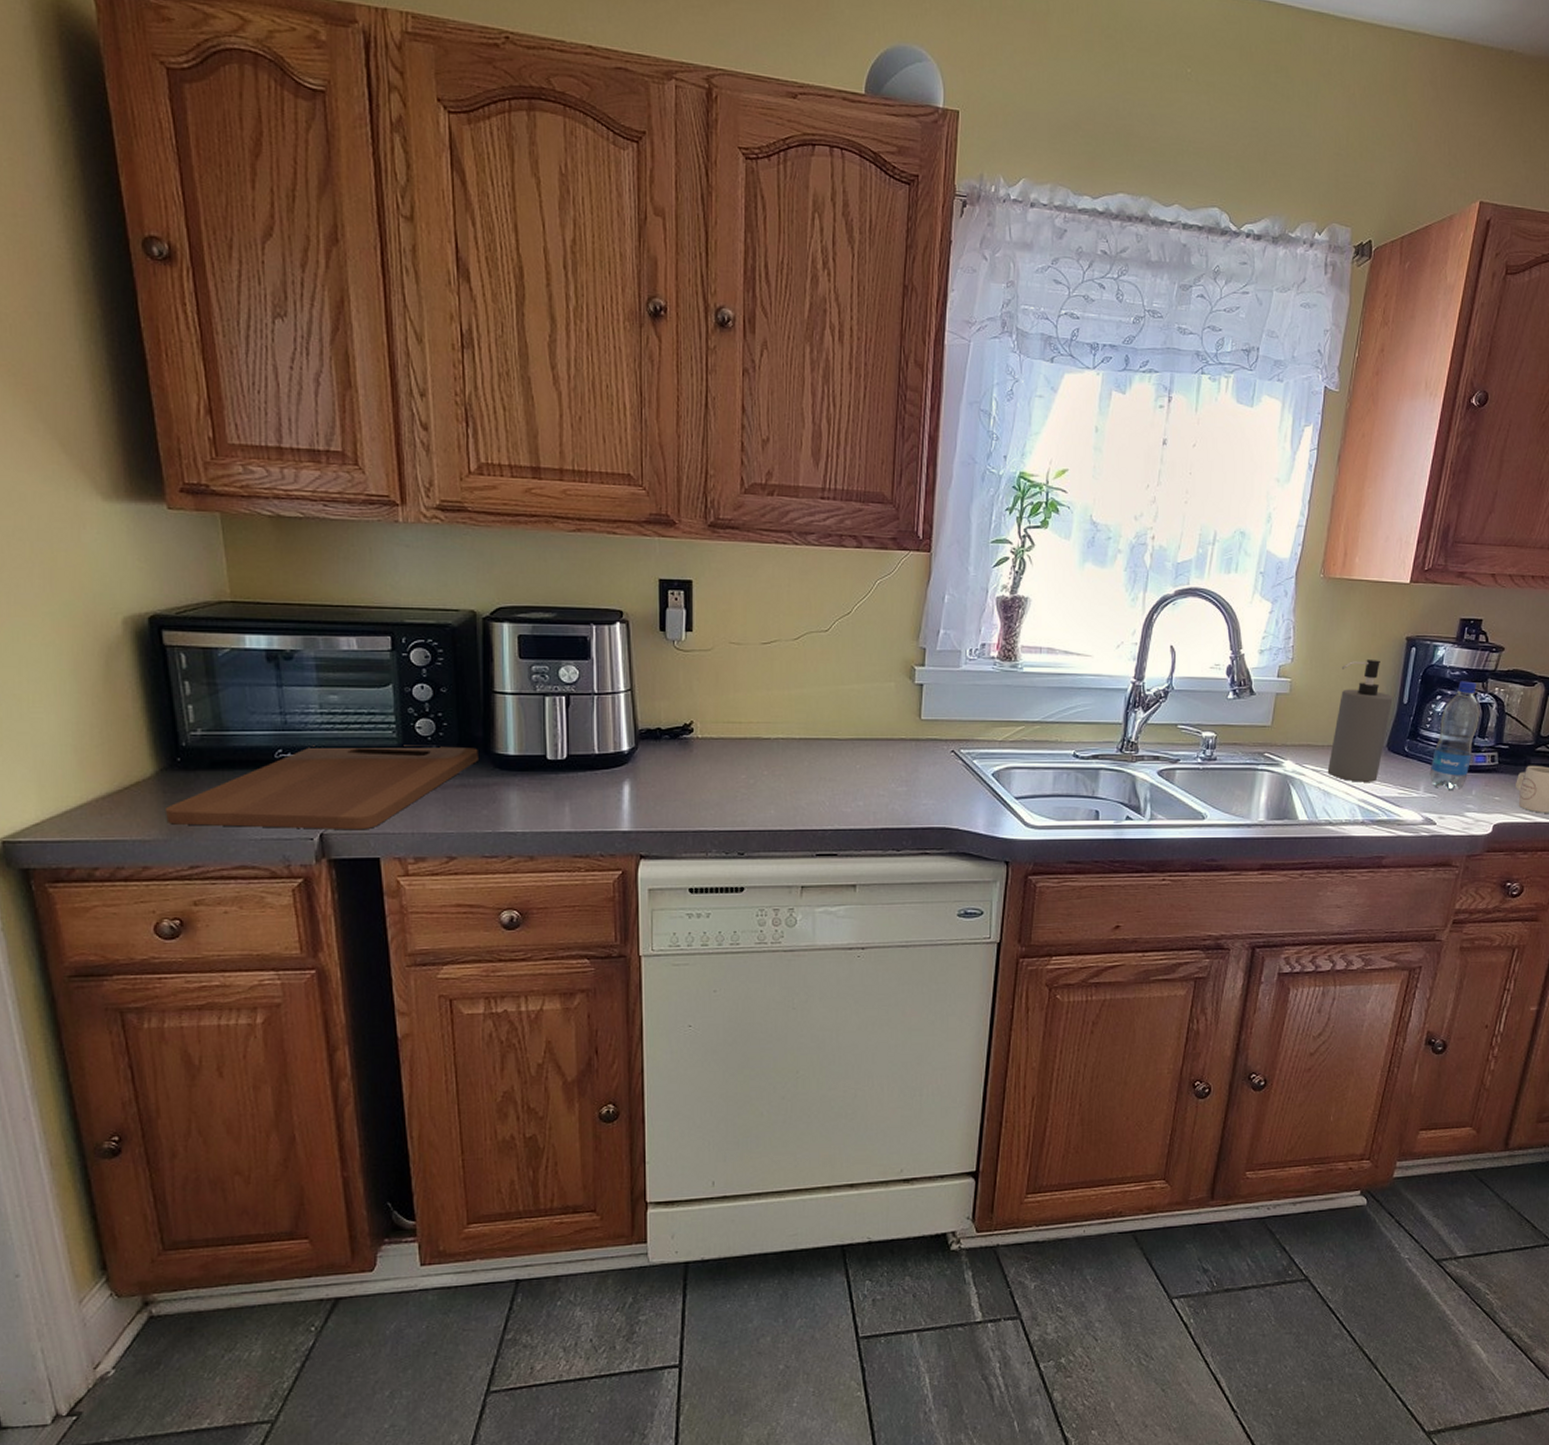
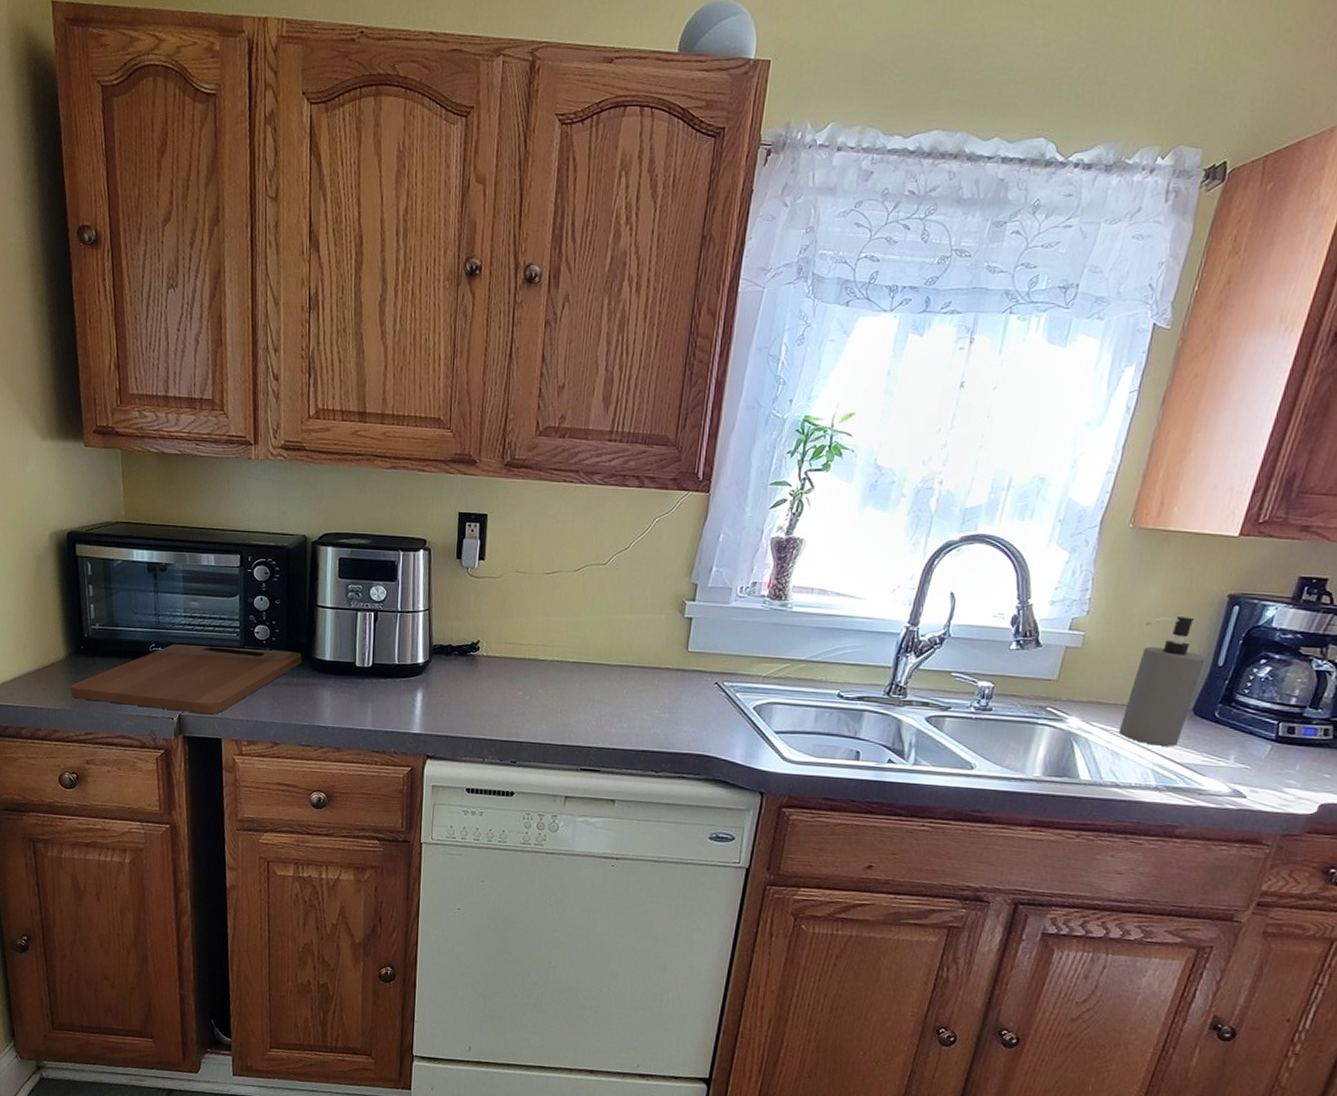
bottle: present [1429,681,1480,791] -> none [1243,645,1315,764]

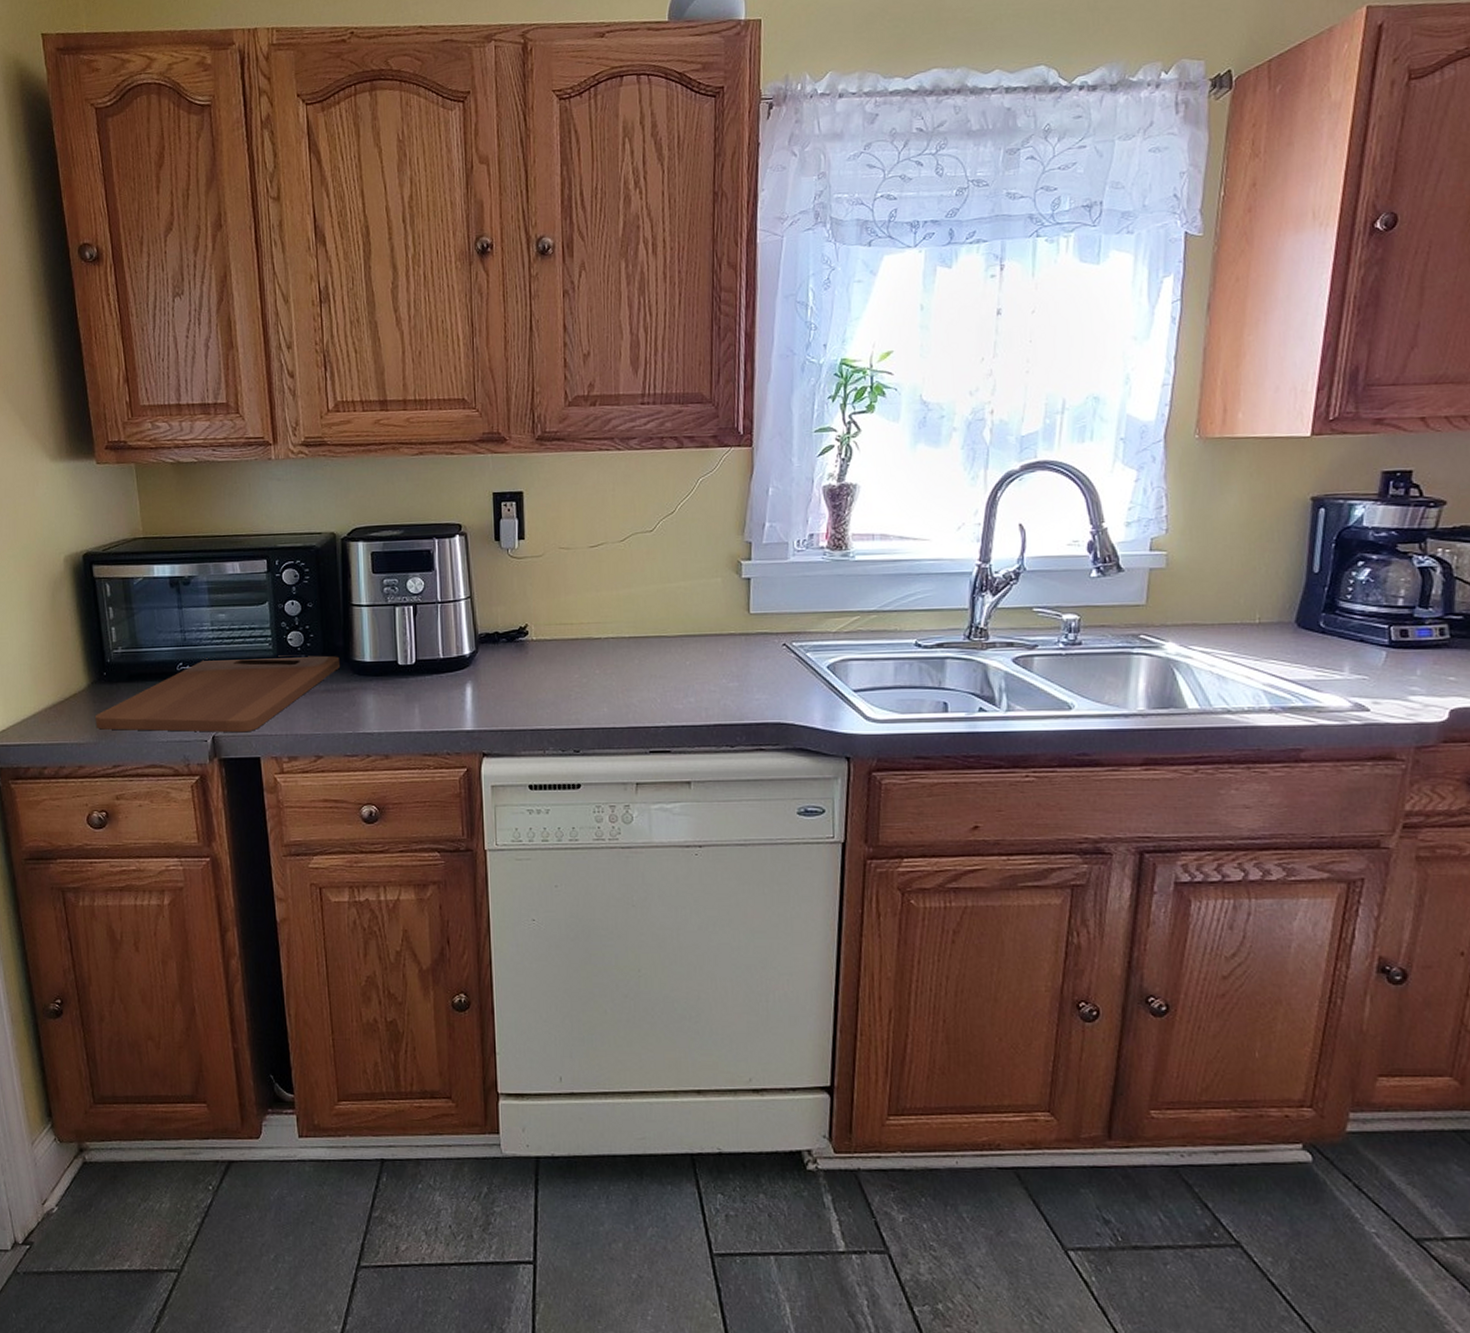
soap dispenser: present [1118,615,1206,747] -> none [1220,524,1300,664]

